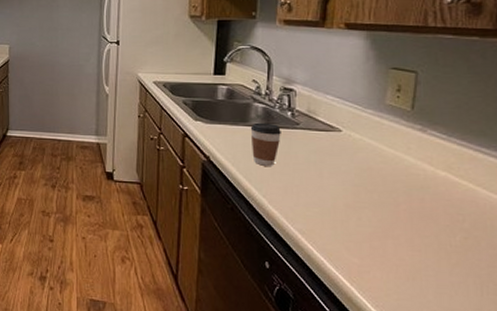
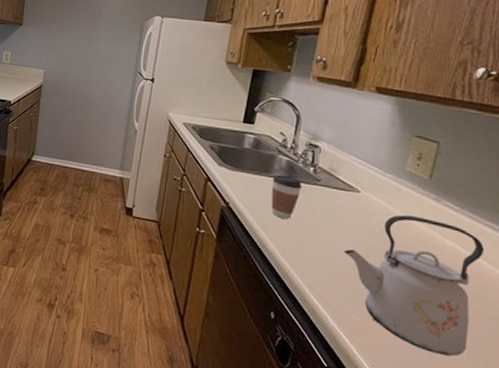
kettle: none [331,148,479,288] -> present [343,215,485,356]

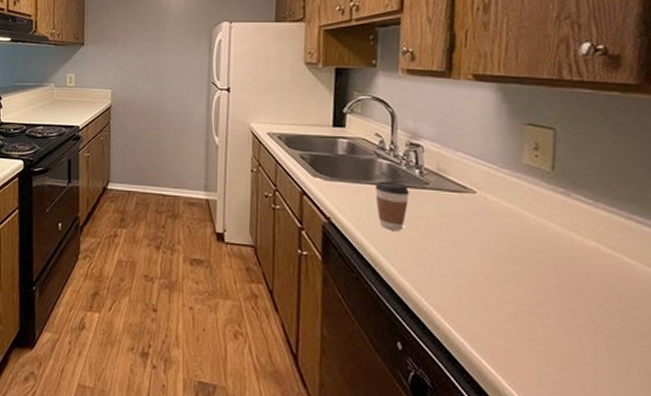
kettle: present [343,215,485,356] -> none [468,213,637,380]

